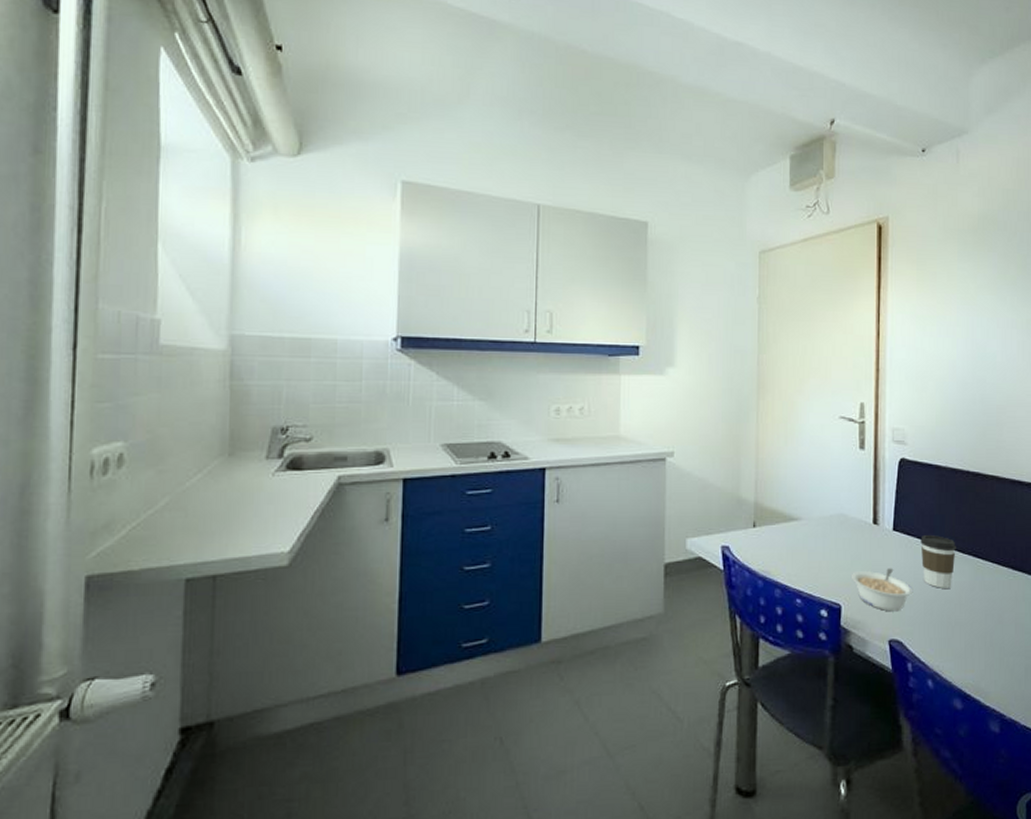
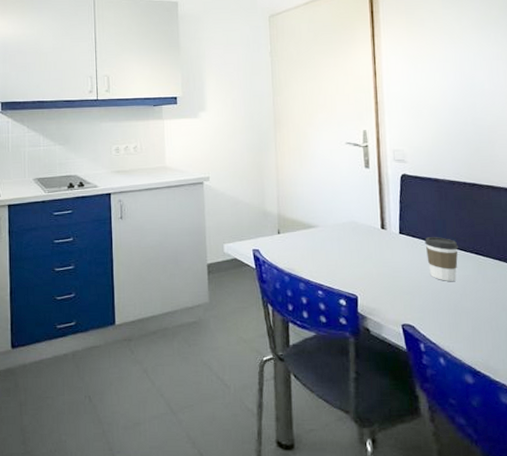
legume: present [852,568,913,612] -> none [365,265,421,301]

